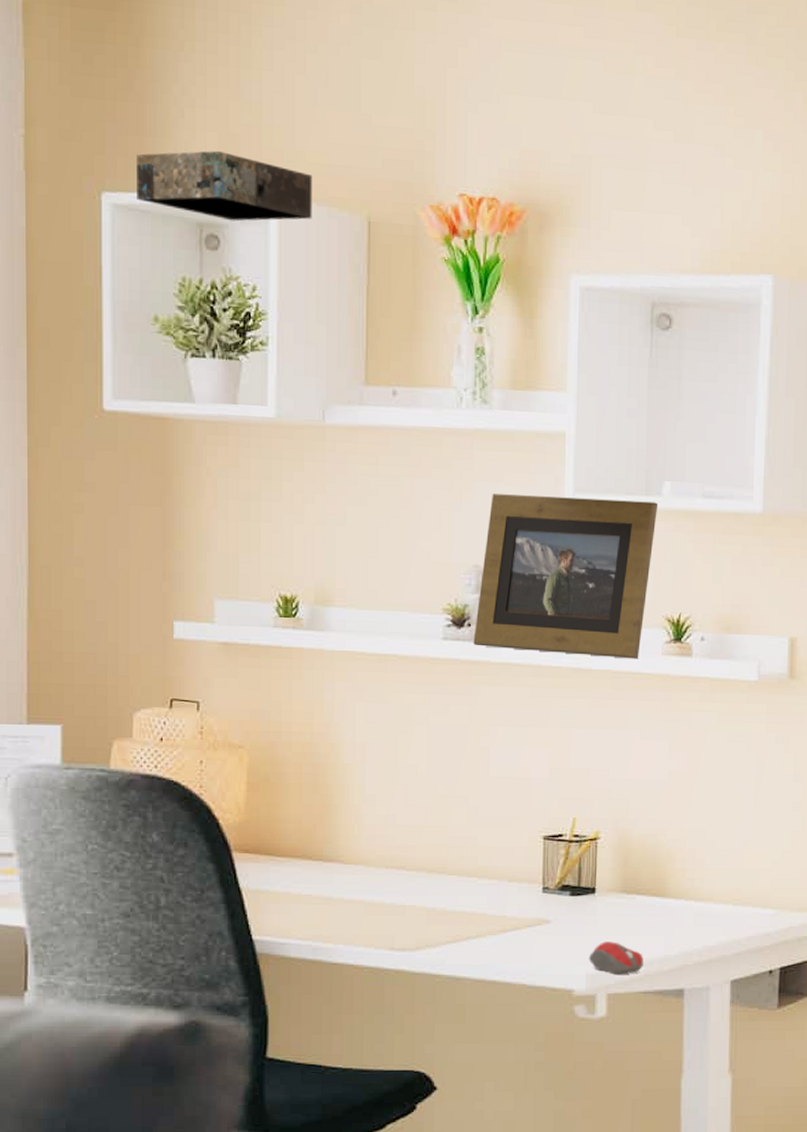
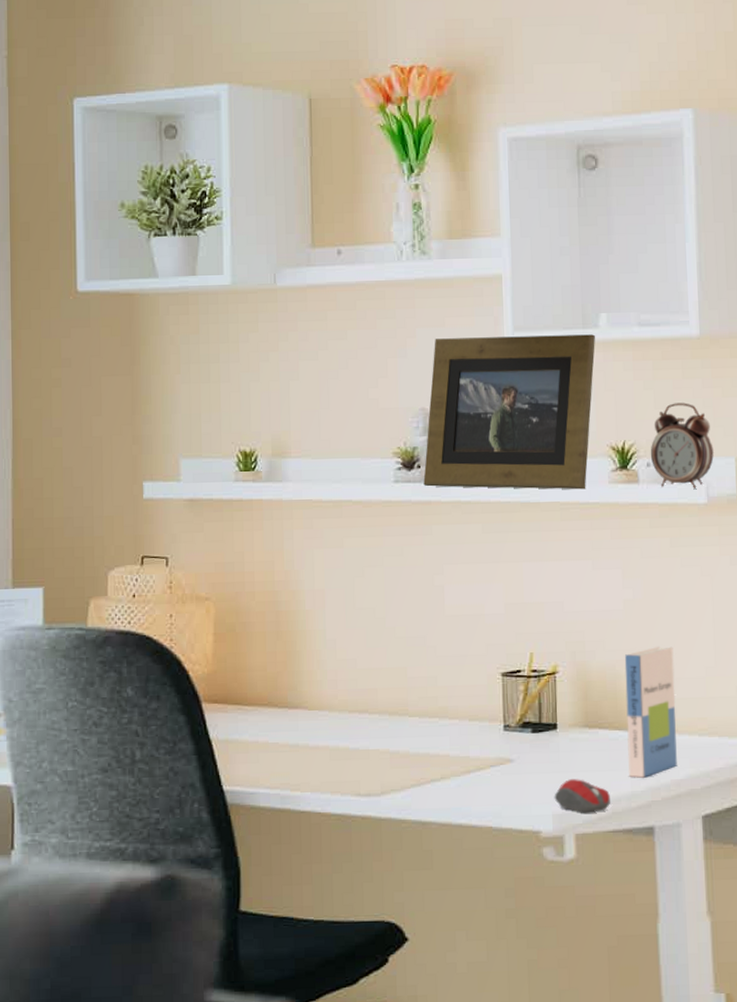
decorative box: present [137,150,313,221] -> none [103,50,259,111]
book: none [663,818,714,944] -> present [624,646,677,779]
alarm clock: none [705,578,768,666] -> present [650,402,714,489]

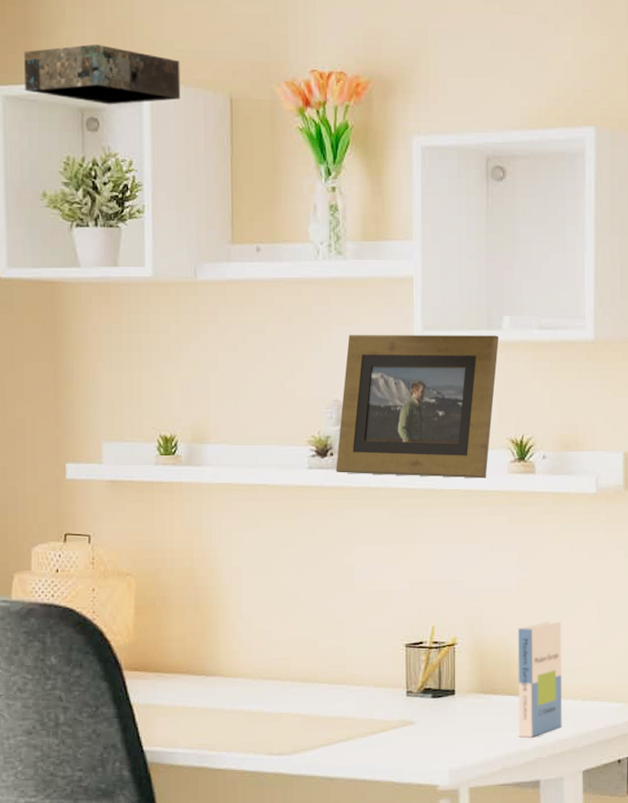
decorative box: none [103,50,259,111] -> present [24,44,181,105]
computer mouse: present [554,779,610,812] -> none [451,739,501,768]
alarm clock: present [650,402,714,489] -> none [546,401,604,480]

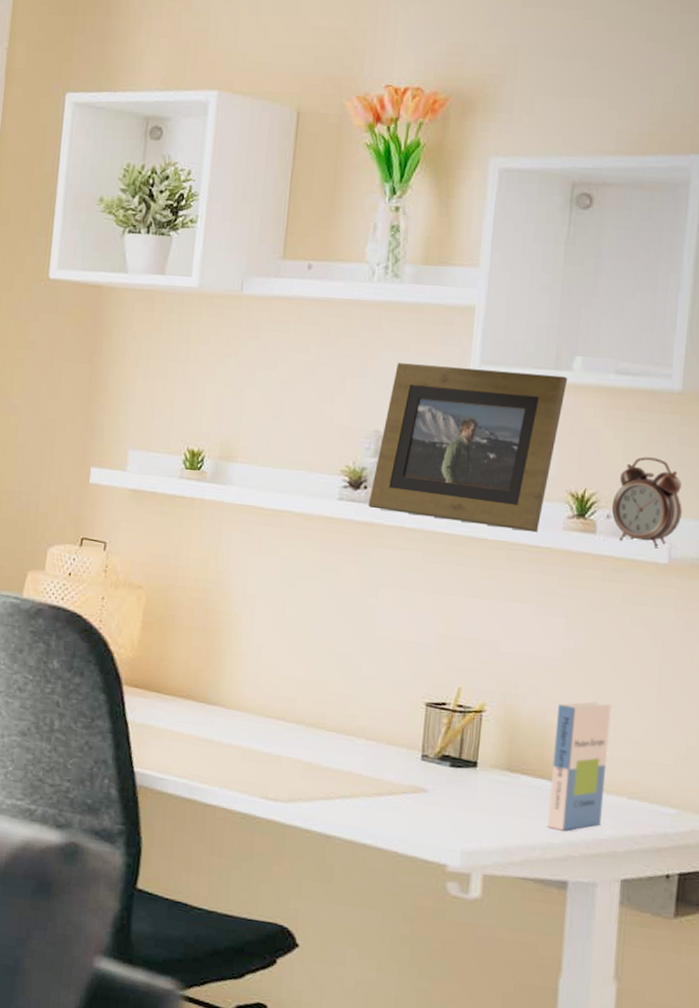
decorative box: present [24,44,181,105] -> none [95,54,250,115]
alarm clock: none [546,401,604,480] -> present [611,457,682,547]

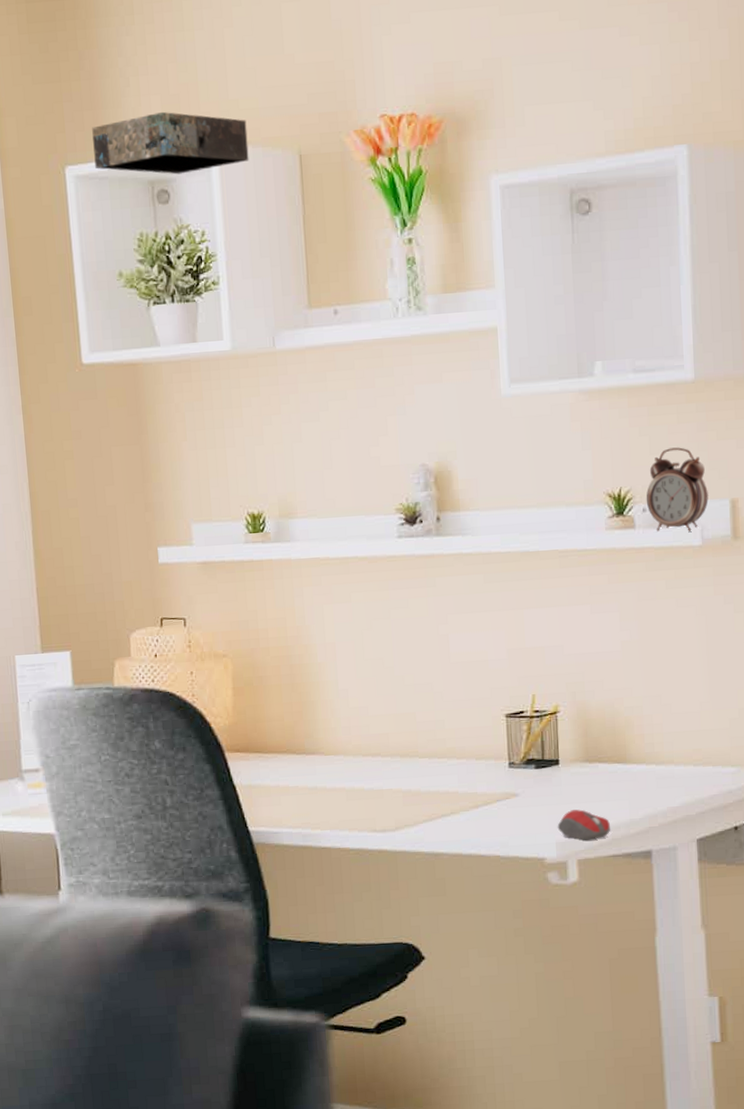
decorative box: none [95,54,250,115] -> present [92,111,249,175]
picture frame: present [368,363,568,533] -> none [426,383,592,541]
computer mouse: none [465,819,525,856] -> present [557,809,610,840]
book: present [547,702,612,832] -> none [622,684,673,808]

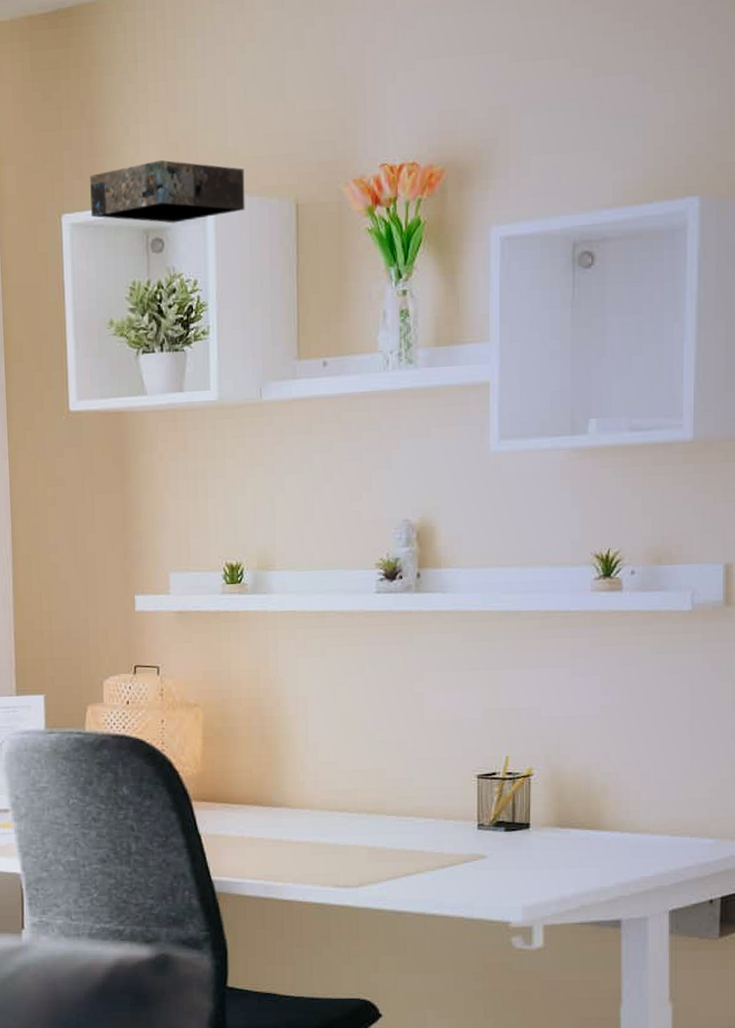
computer mouse: present [557,809,610,840] -> none [524,875,579,905]
alarm clock: present [646,447,709,531] -> none [635,509,701,596]

